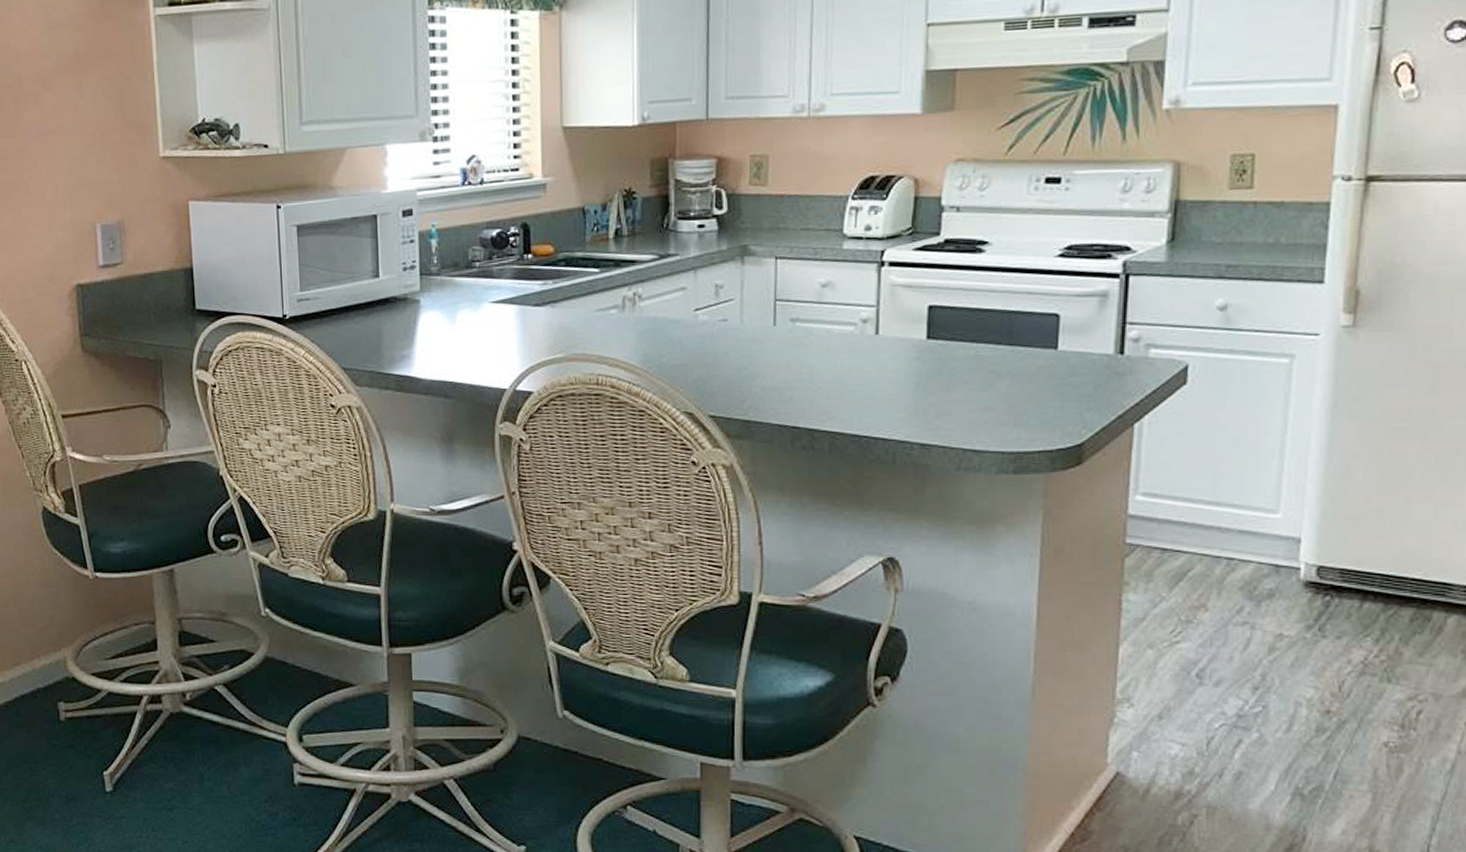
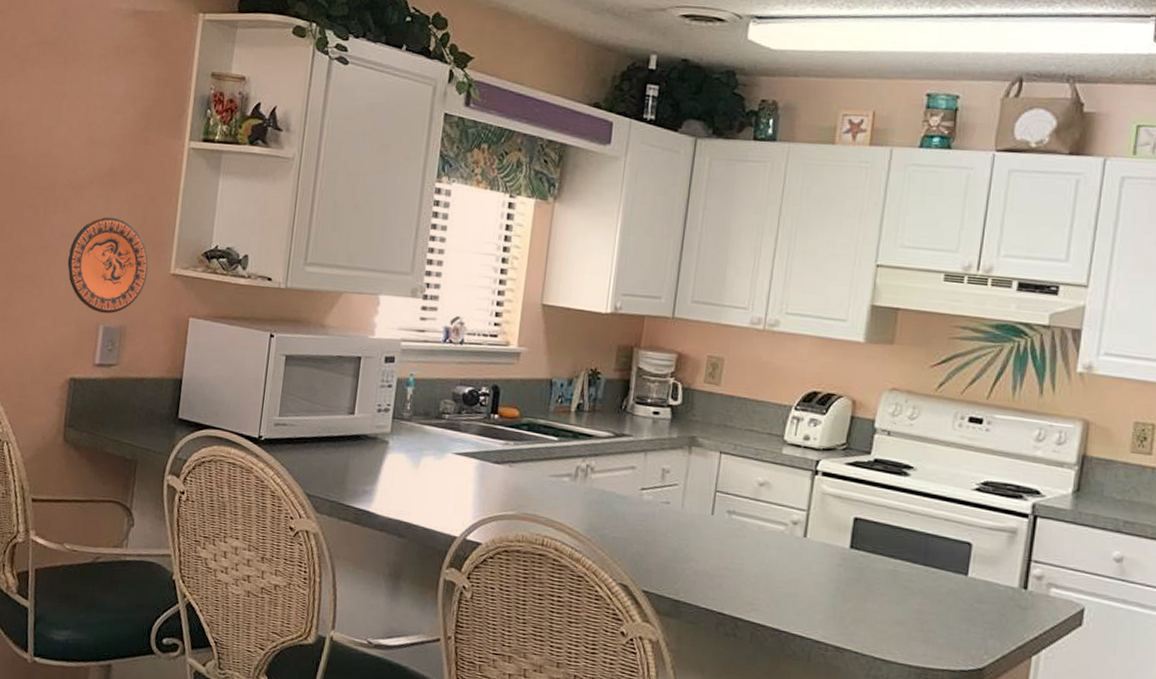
decorative plate: none [49,105,137,211] -> present [67,216,149,314]

